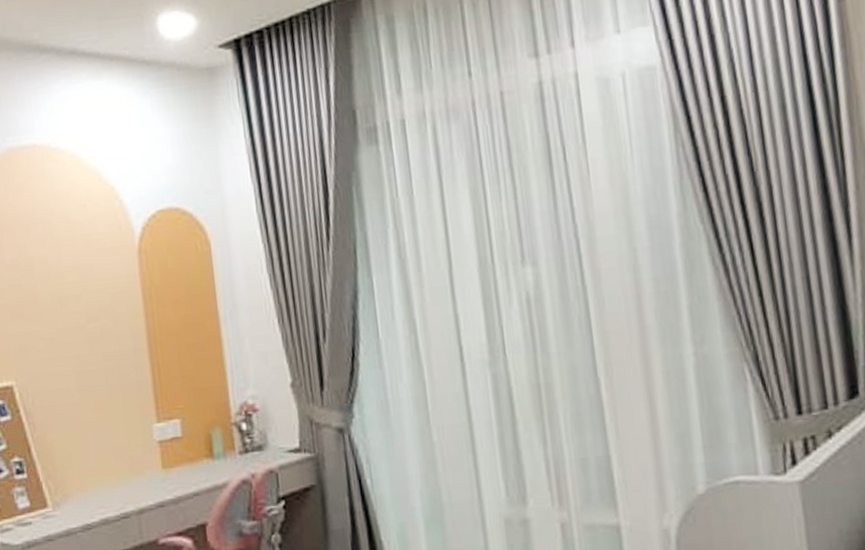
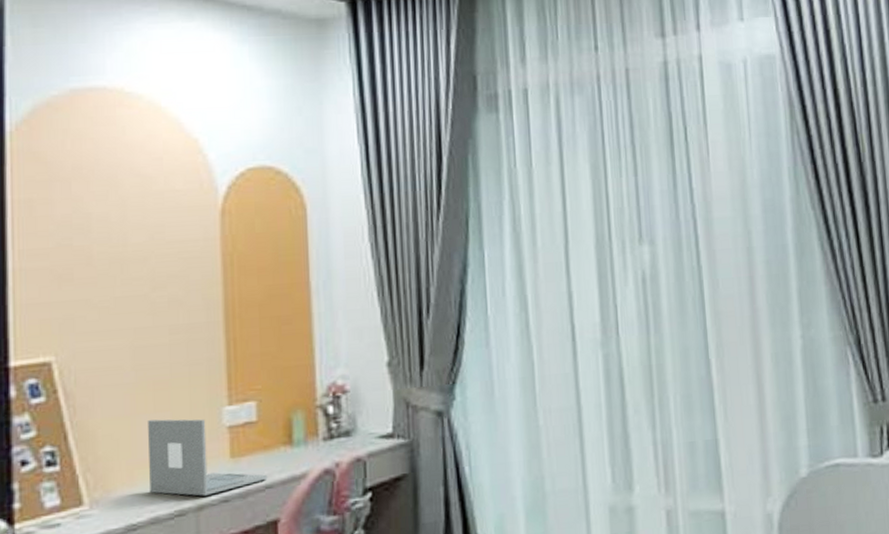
laptop: none [93,434,195,502] -> present [148,419,268,496]

